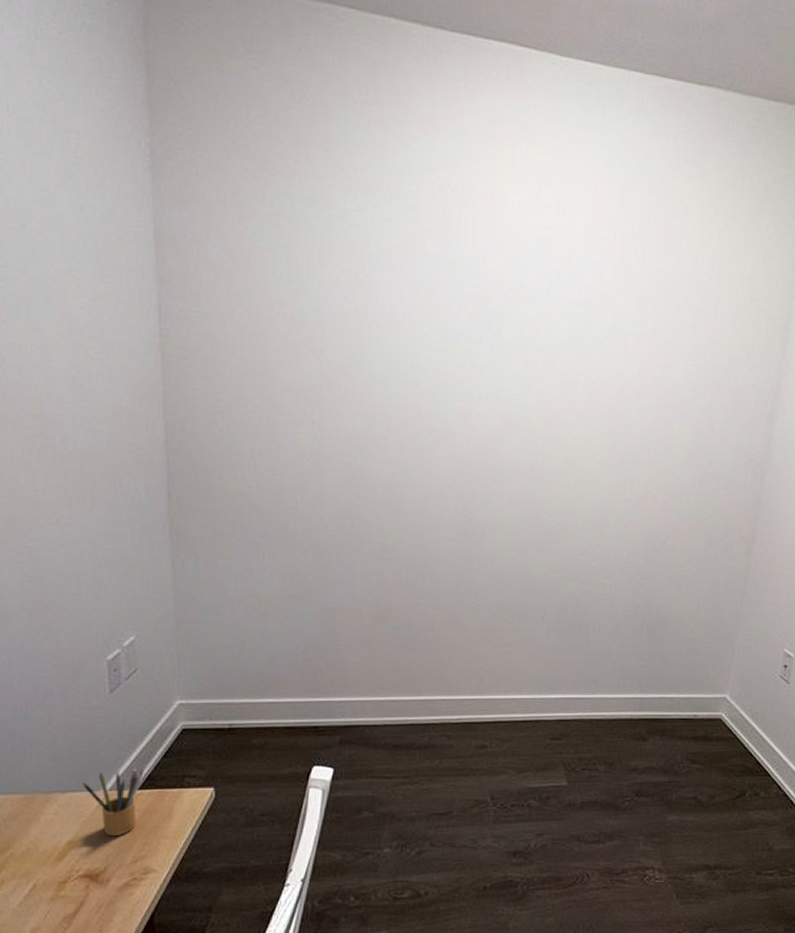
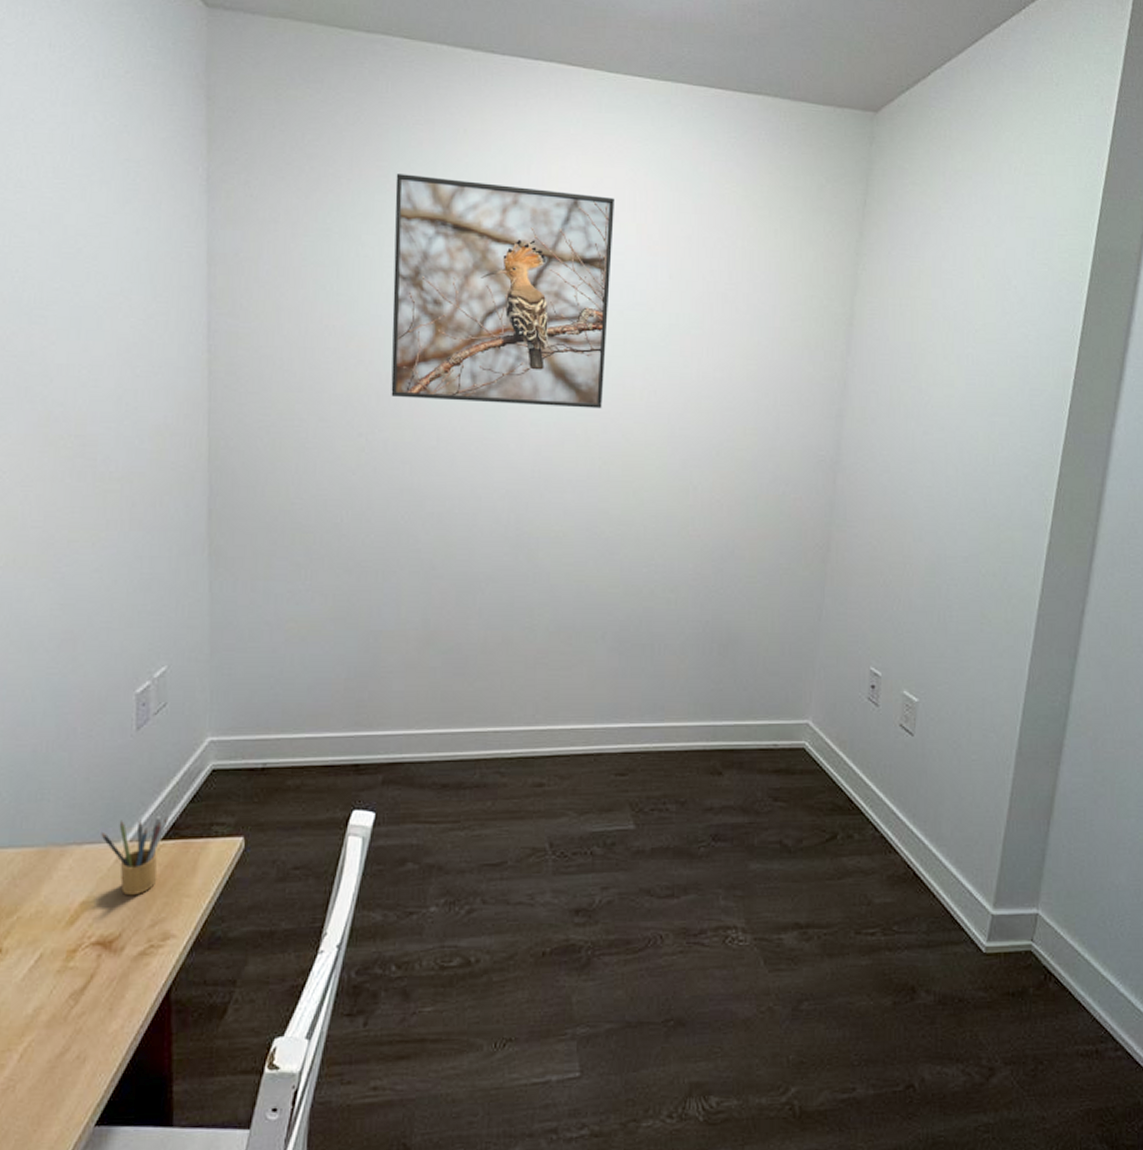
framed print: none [342,157,563,404] -> present [391,174,614,409]

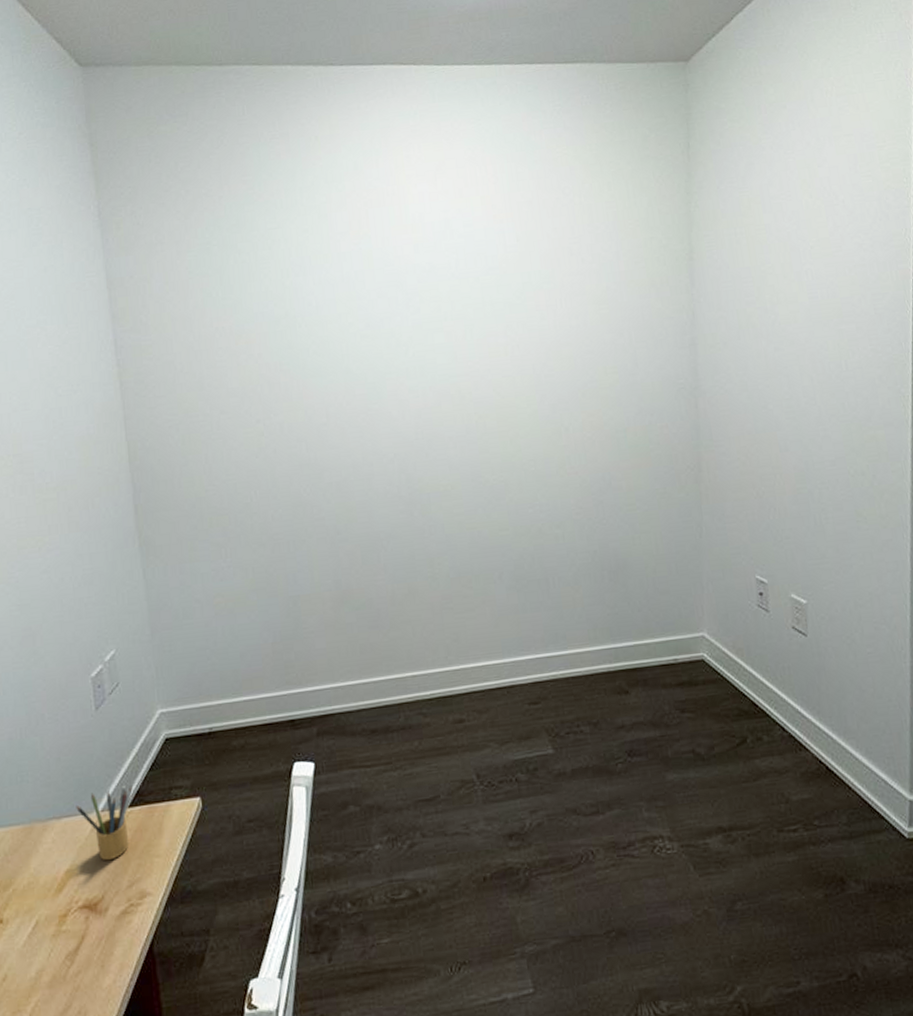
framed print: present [391,174,614,409] -> none [260,176,472,383]

